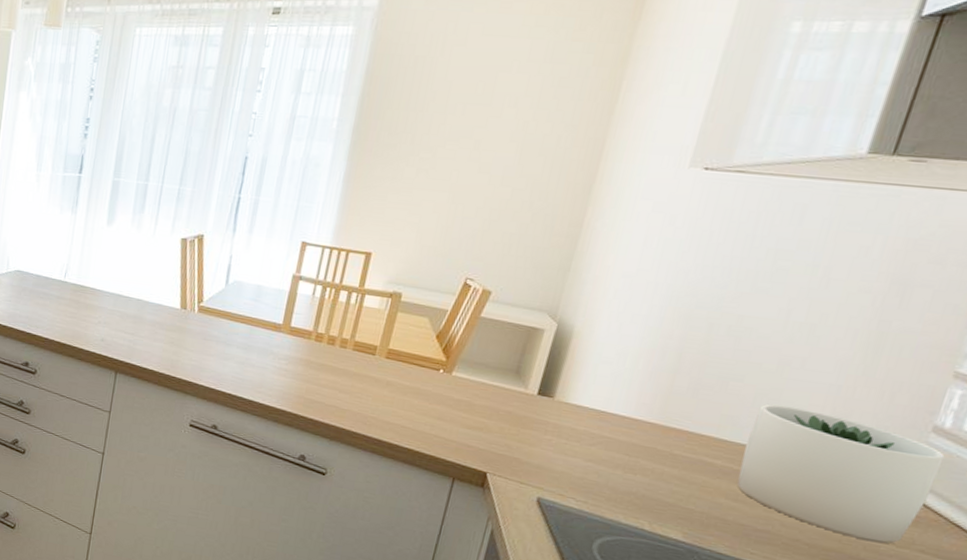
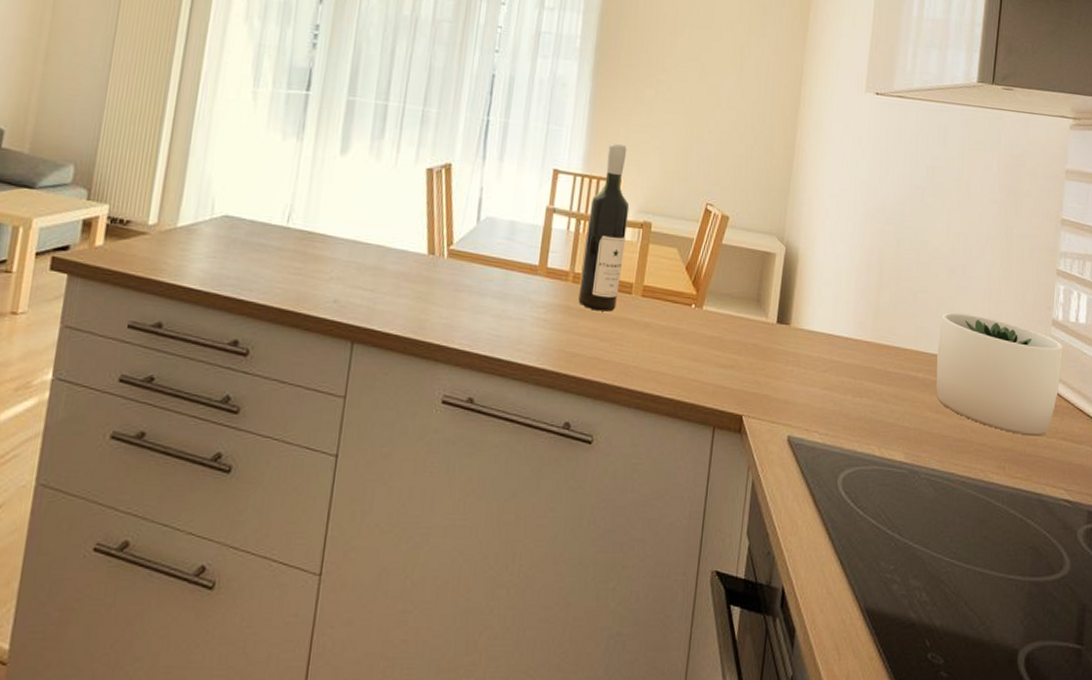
bottle: none [320,218,381,369] -> present [578,142,630,312]

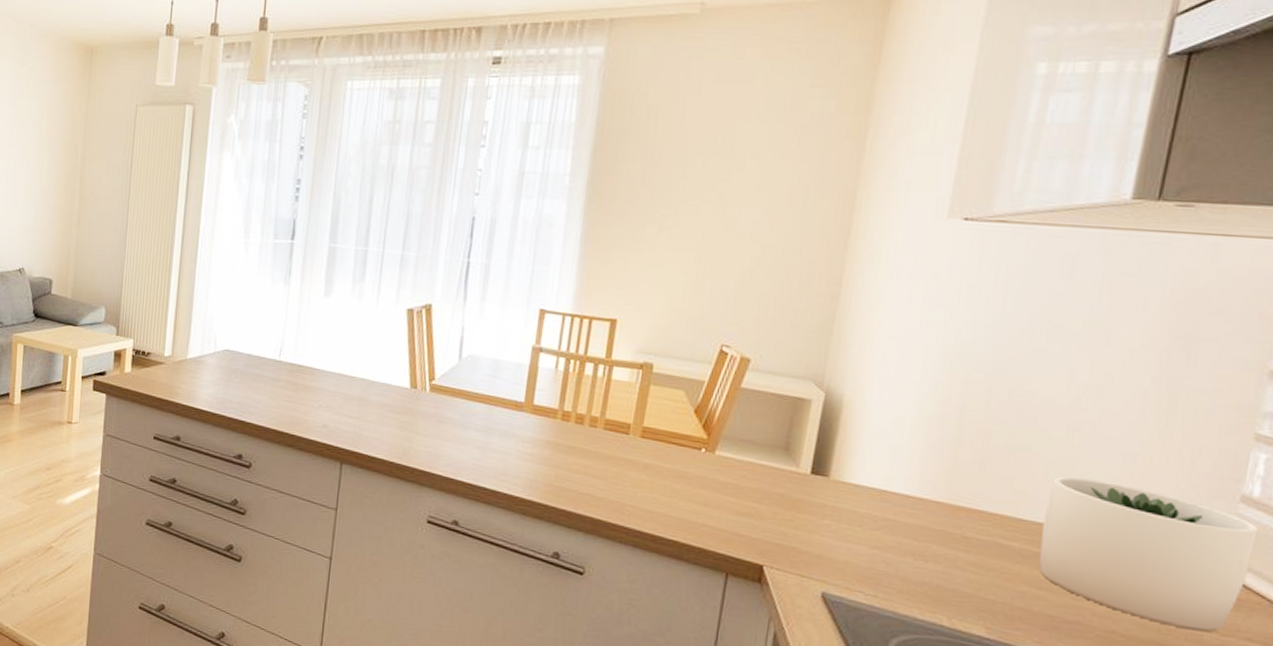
bottle: present [578,142,630,312] -> none [568,282,627,451]

